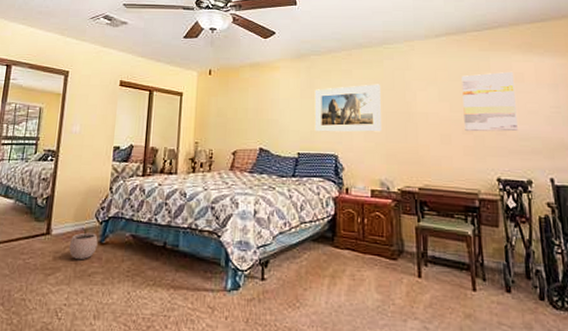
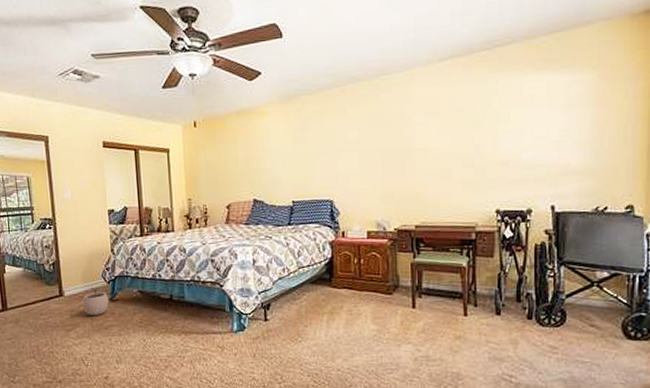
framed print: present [314,84,381,133] -> none [307,121,378,178]
wall art: present [461,71,518,132] -> none [465,94,523,165]

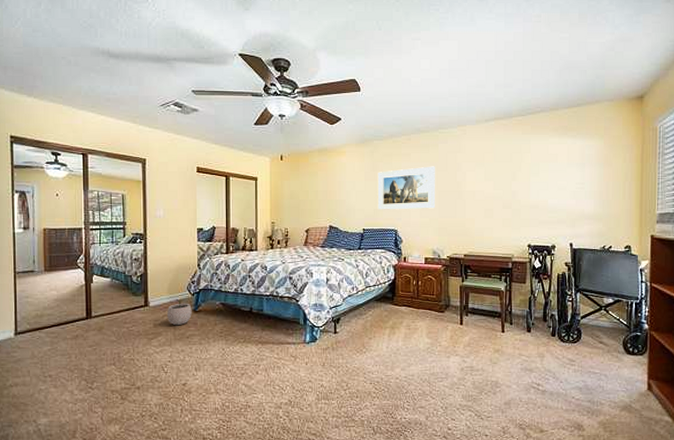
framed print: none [307,121,378,178] -> present [377,166,435,210]

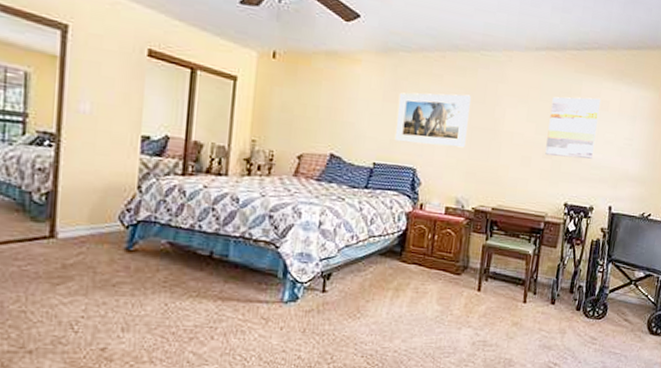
plant pot: present [167,298,192,326] -> none [84,230,124,269]
wall art: none [505,152,549,207] -> present [545,96,601,159]

